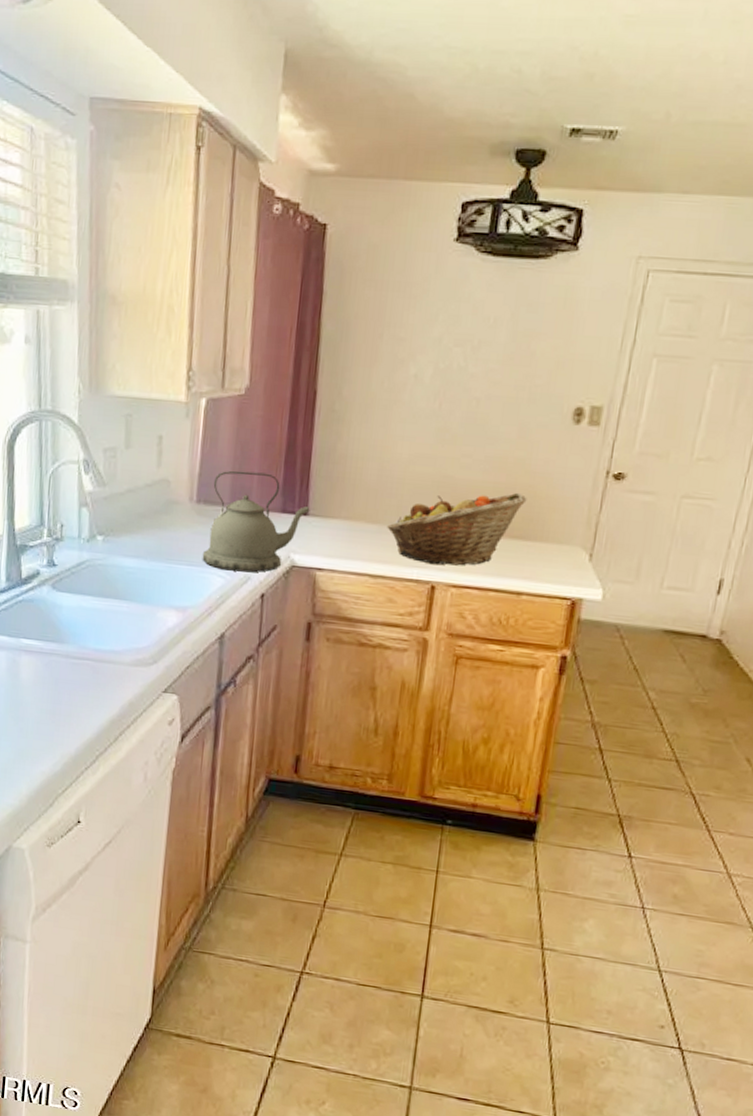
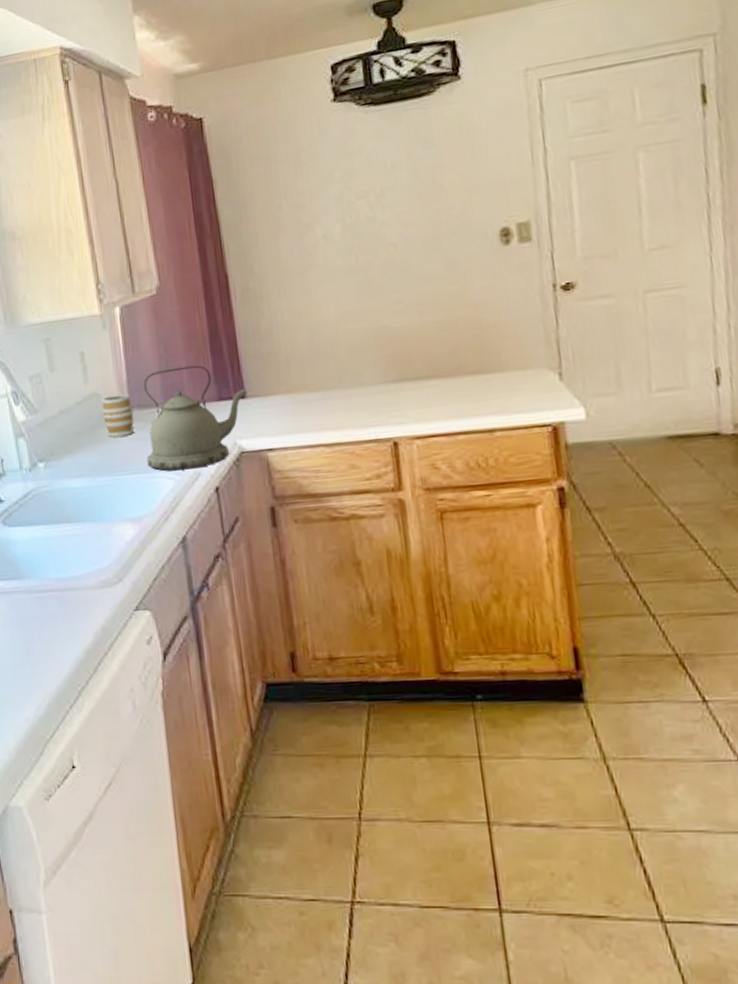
mug: none [168,485,199,528] -> present [101,394,134,437]
fruit basket: present [387,492,527,566] -> none [331,327,474,421]

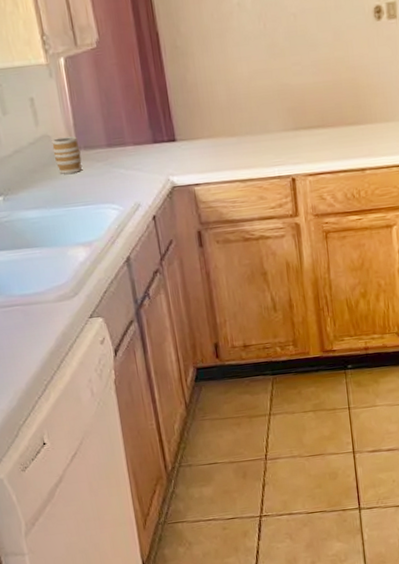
kettle: present [143,365,247,471] -> none [88,112,177,203]

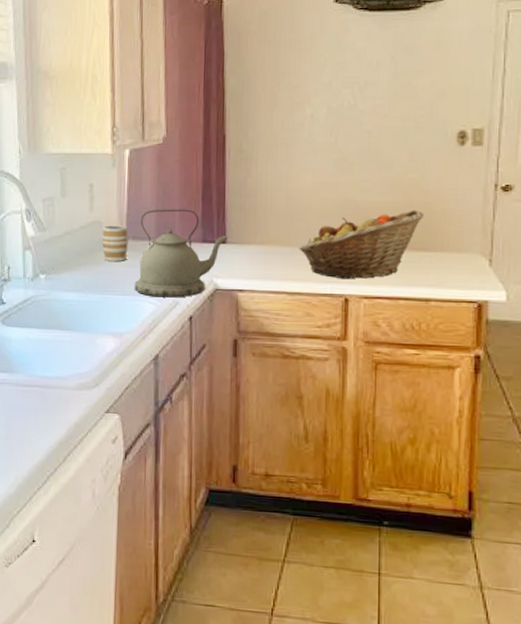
kettle: none [88,112,177,203] -> present [134,209,228,298]
fruit basket: none [244,86,353,161] -> present [299,209,424,280]

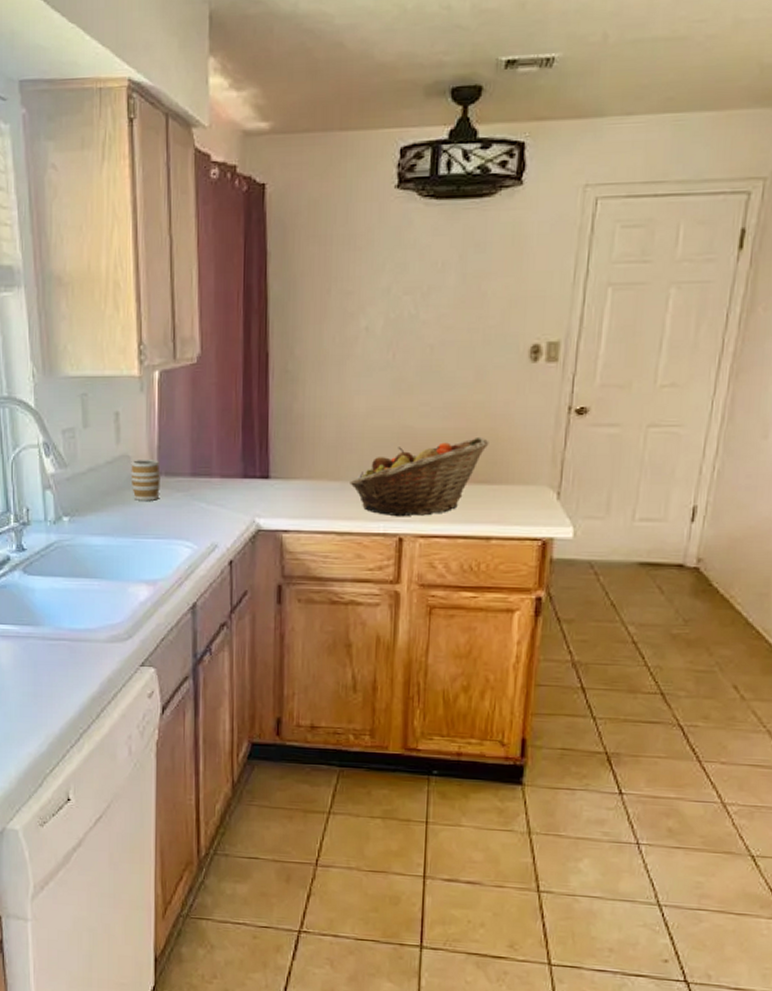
kettle: present [134,209,228,298] -> none [168,440,271,540]

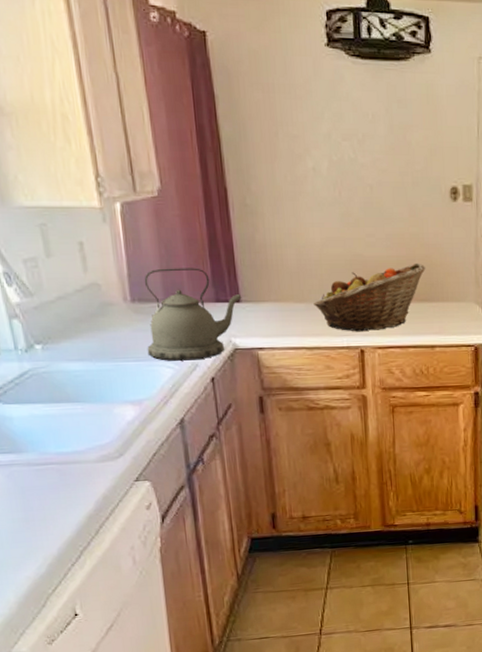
mug: present [131,460,160,501] -> none [101,287,135,326]
kettle: none [168,440,271,540] -> present [144,268,242,361]

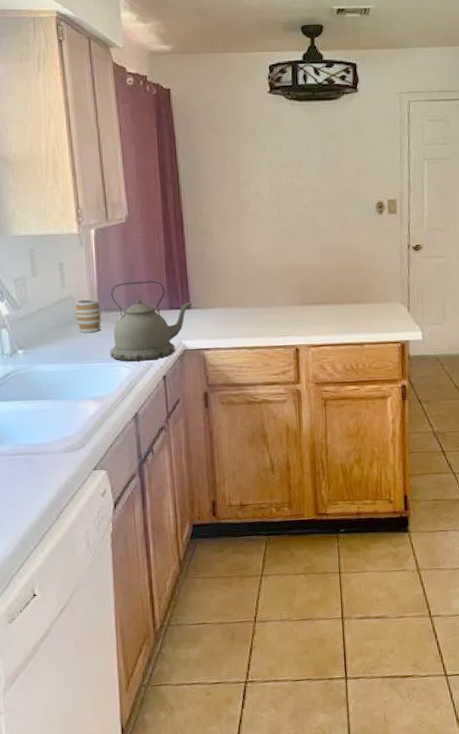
mug: none [101,287,135,326] -> present [75,299,101,333]
fruit basket: present [313,262,426,332] -> none [254,269,355,332]

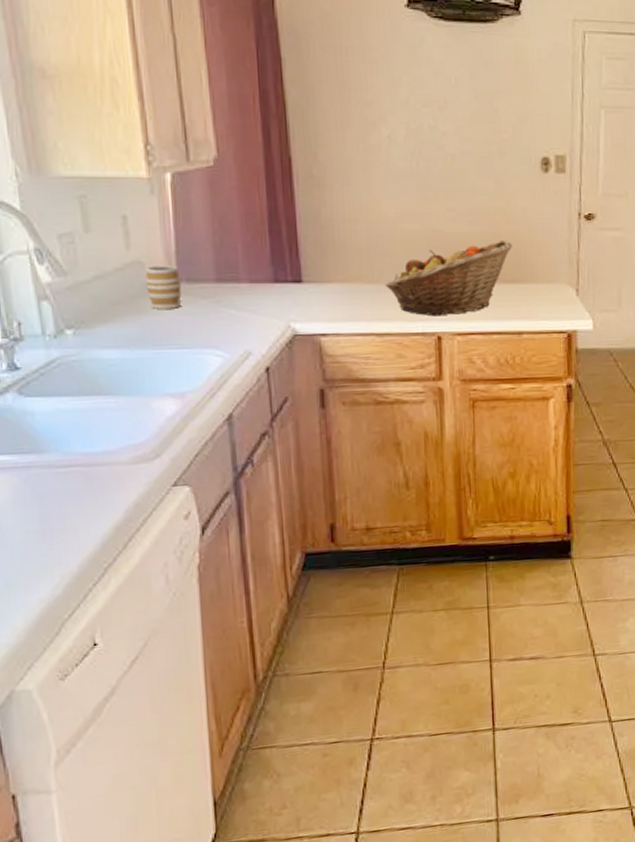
kettle: present [110,280,192,362] -> none [193,244,304,349]
fruit basket: none [254,269,355,332] -> present [385,239,513,317]

